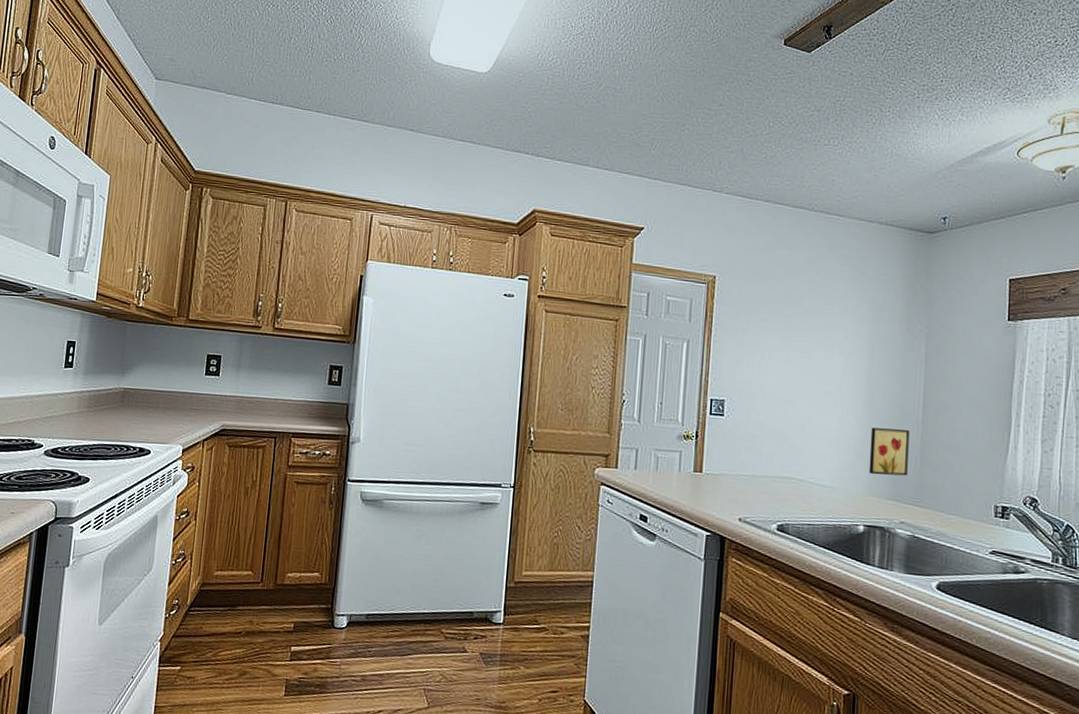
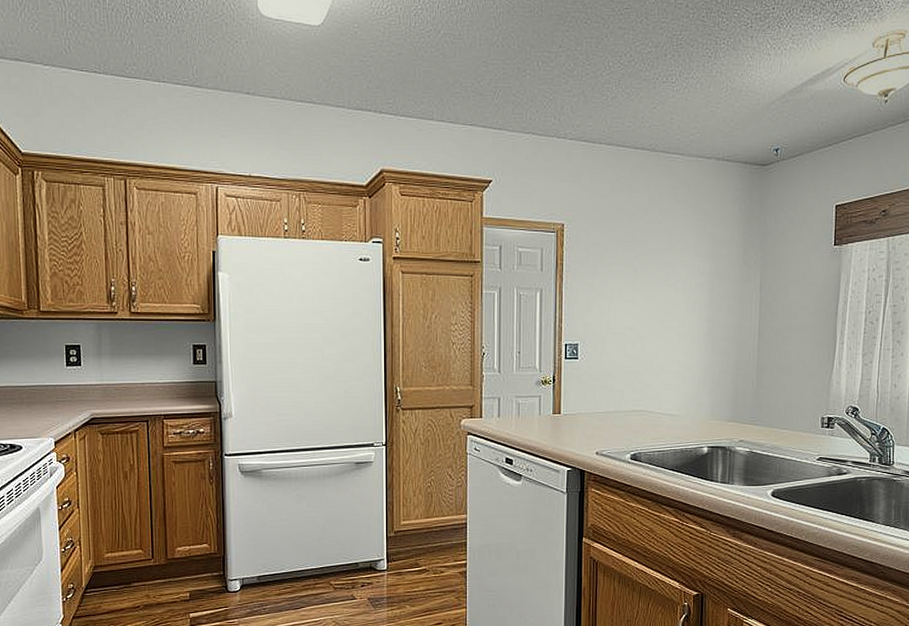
wall art: present [869,427,910,476] -> none [711,357,747,400]

